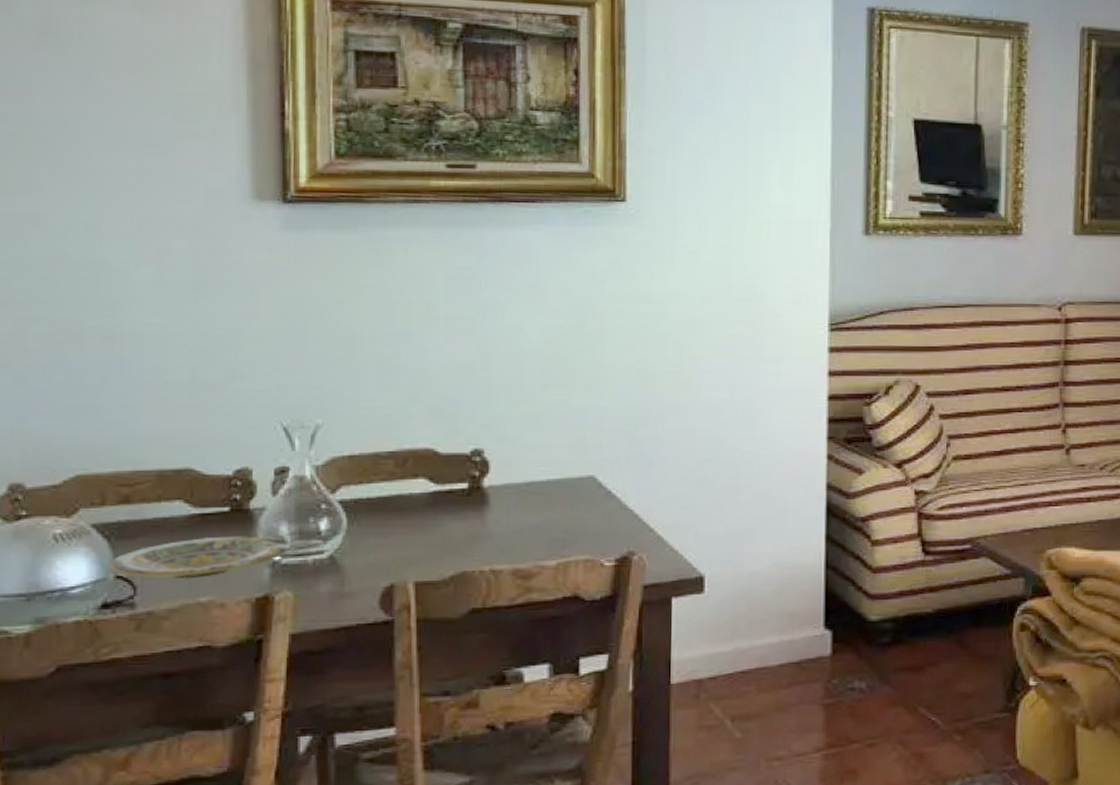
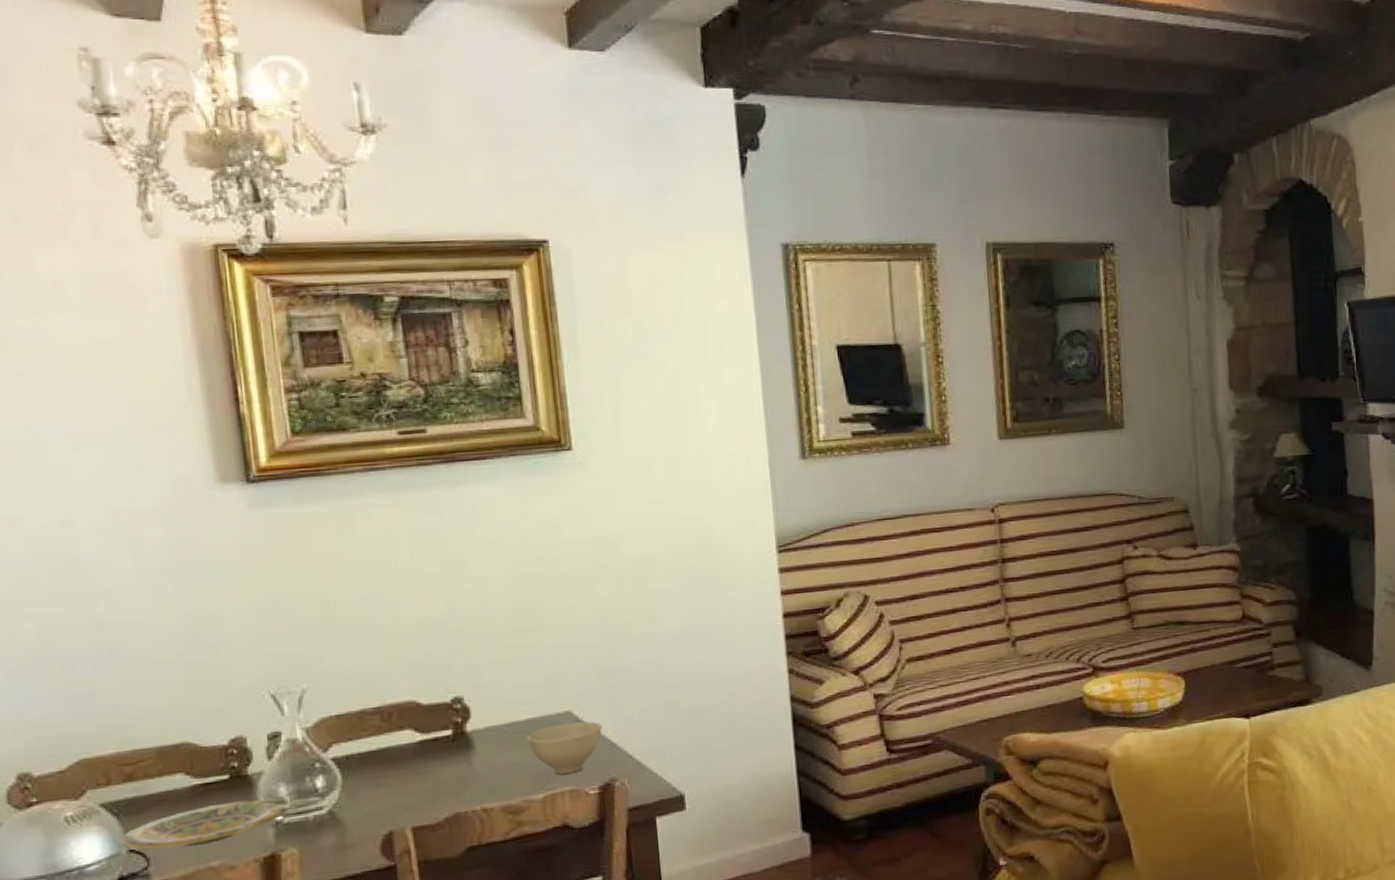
bowl: none [545,489,626,542] -> present [527,721,602,775]

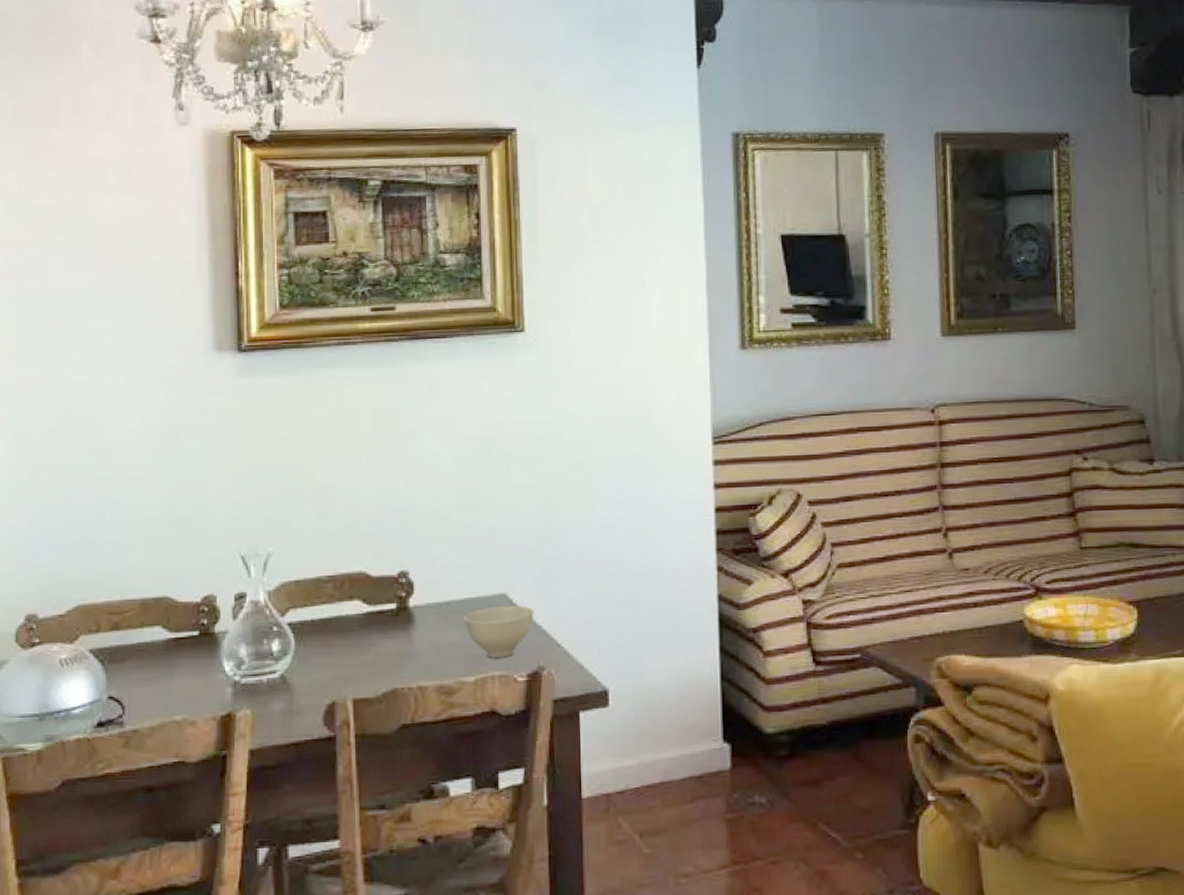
plate: present [119,798,292,850] -> none [102,657,249,699]

